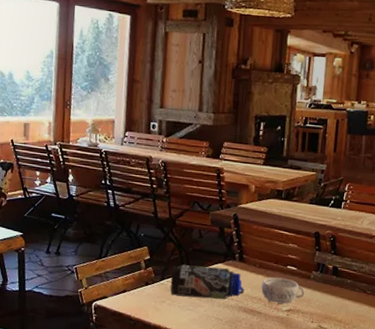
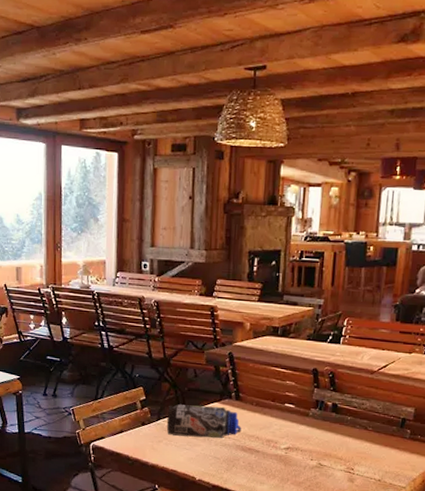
decorative bowl: present [261,277,305,304] -> none [258,415,304,442]

